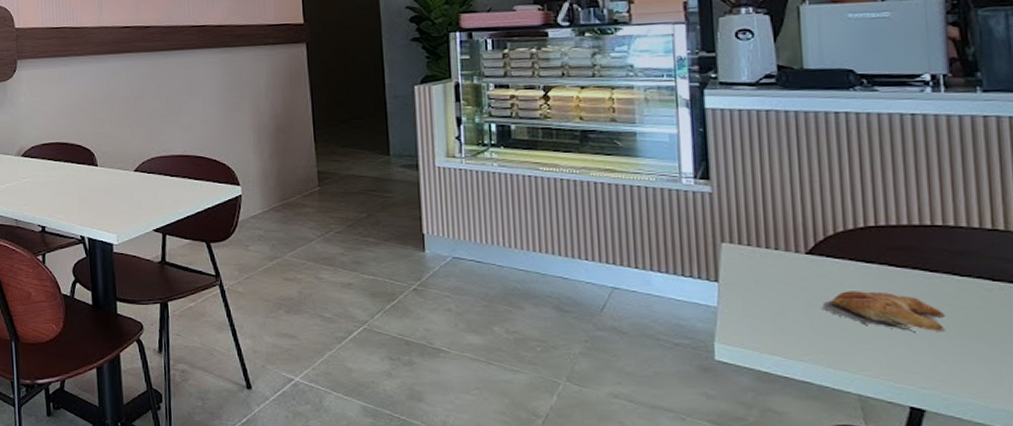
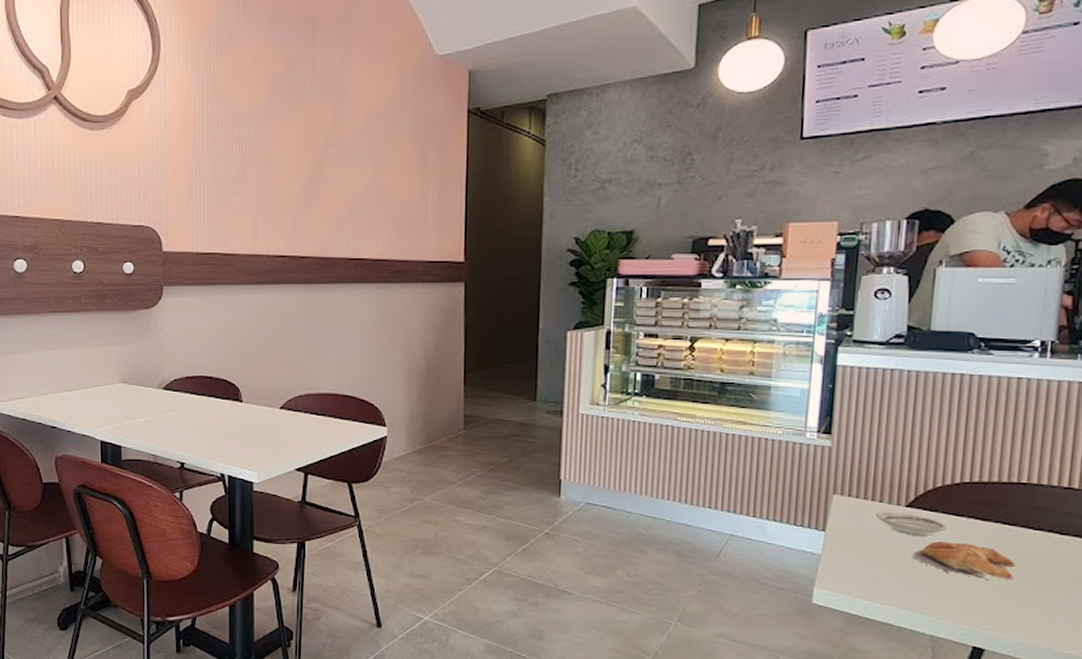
saucer: none [773,259,858,285] -> present [876,511,947,536]

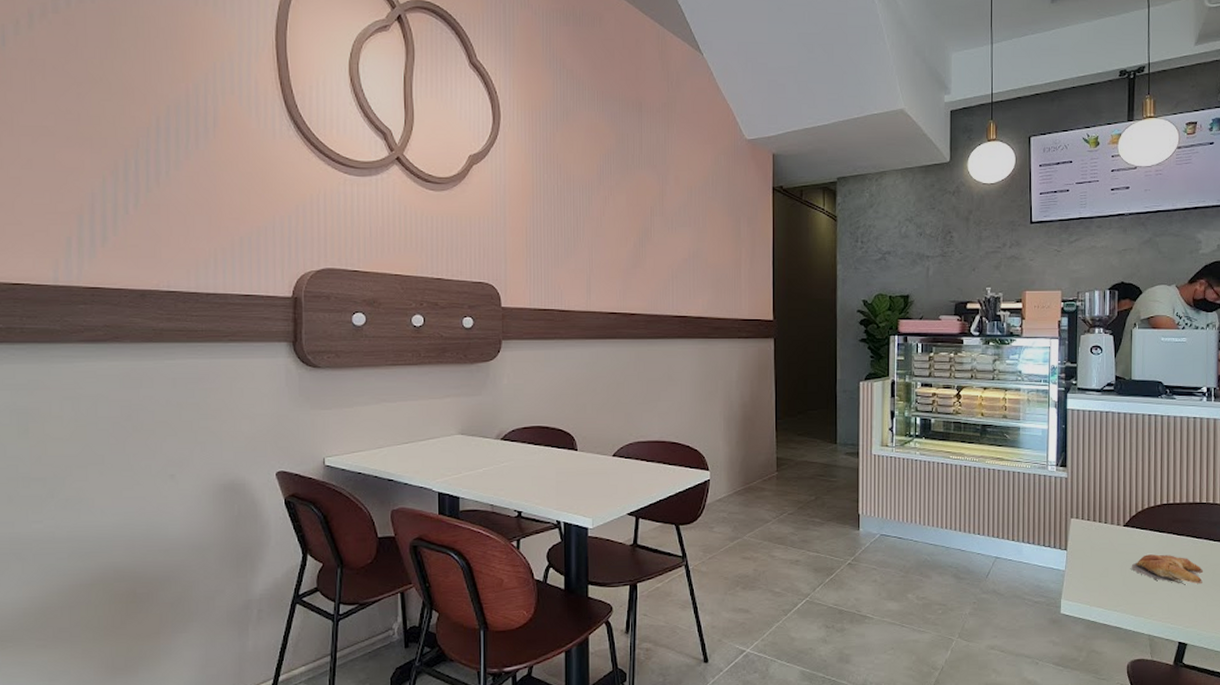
saucer: present [876,511,947,536] -> none [1103,530,1154,550]

